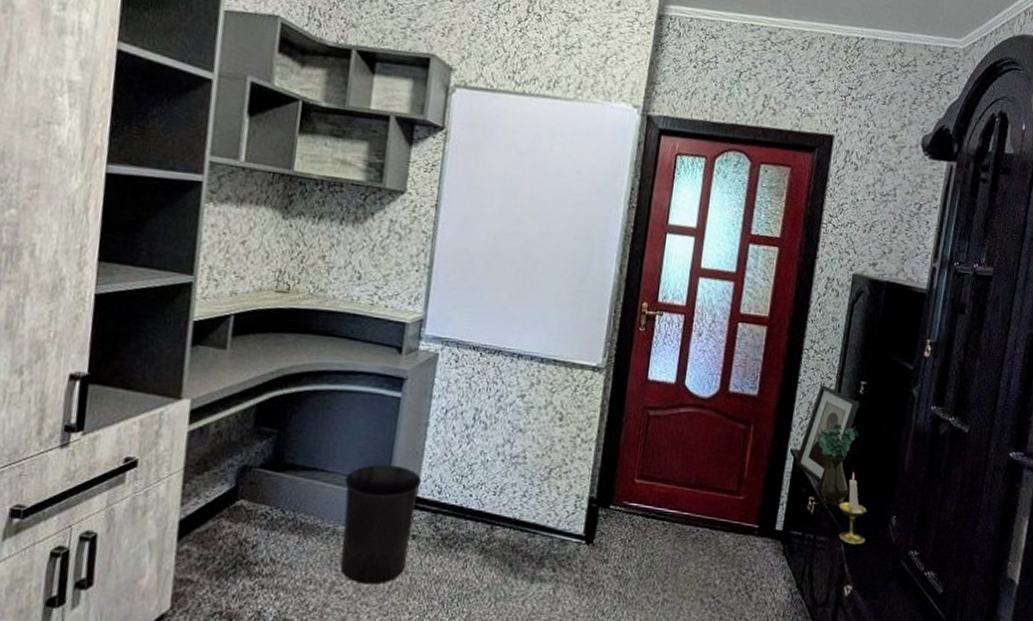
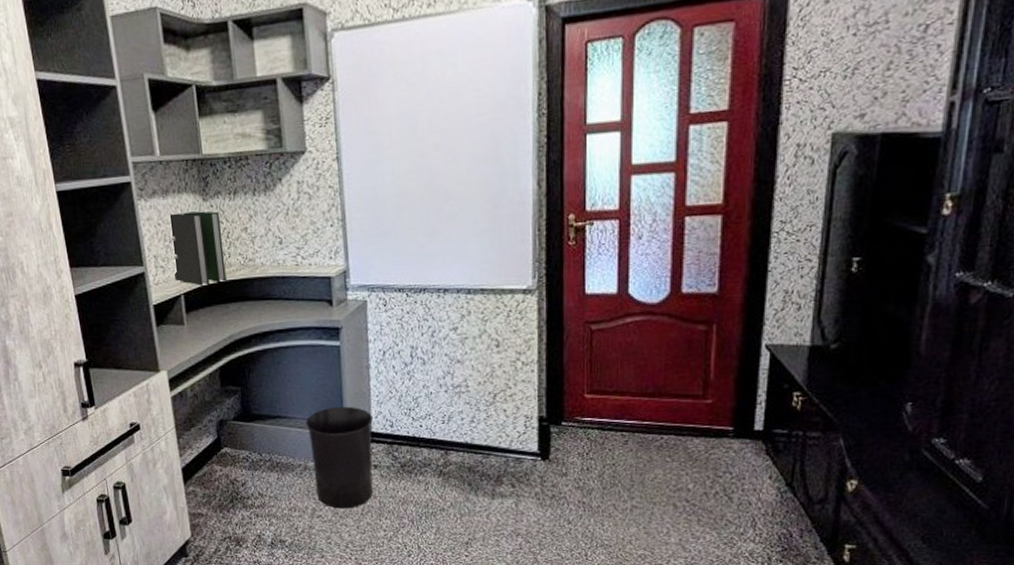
binder: none [228,224,299,309] -> present [168,211,227,286]
picture frame: present [795,384,860,484] -> none [773,268,854,377]
vase: present [816,418,858,507] -> none [797,304,853,400]
candlestick: present [838,471,867,546] -> none [832,359,872,439]

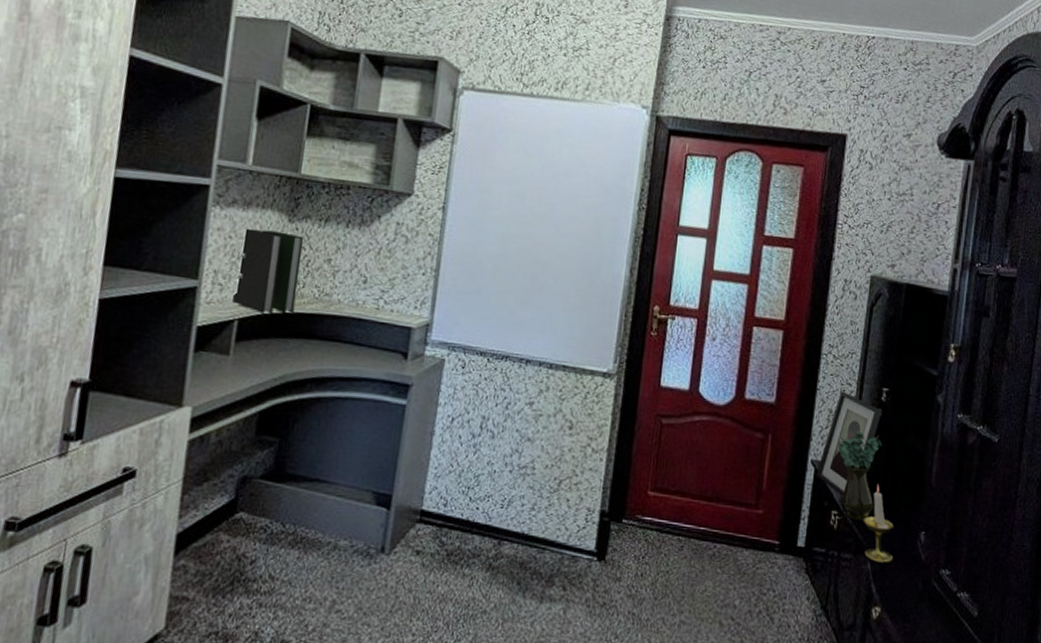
waste bin: present [305,406,374,509] -> none [341,475,426,603]
picture frame: none [773,268,854,377] -> present [816,391,883,497]
vase: none [797,304,853,400] -> present [837,427,882,522]
candlestick: none [832,359,872,439] -> present [863,483,894,564]

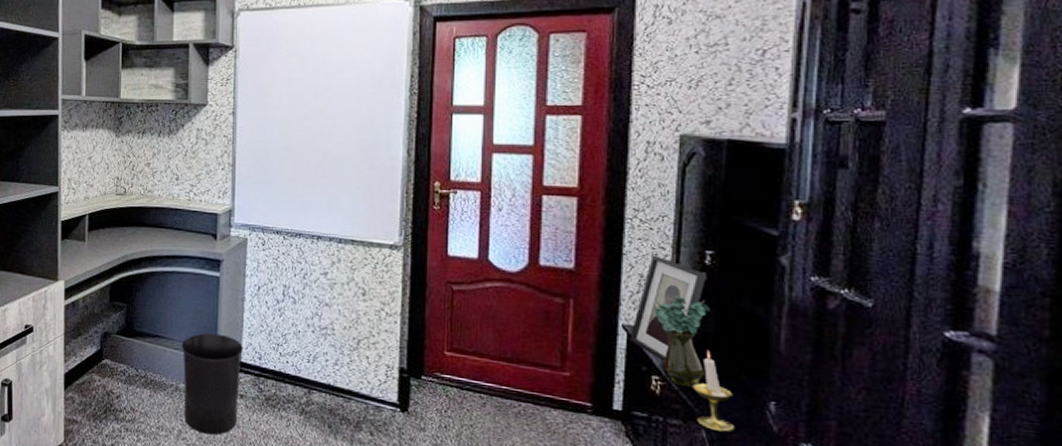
binder: present [232,228,304,314] -> none [82,144,128,209]
waste bin: none [341,475,426,603] -> present [181,333,243,435]

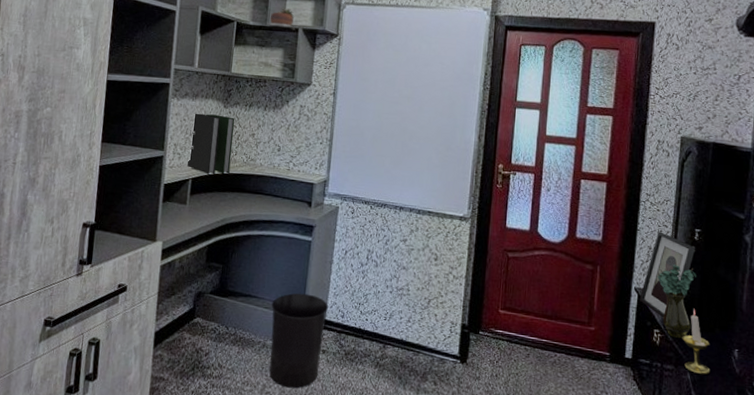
binder: none [82,144,128,209] -> present [187,113,235,174]
succulent plant: none [154,22,186,48] -> present [267,8,296,31]

